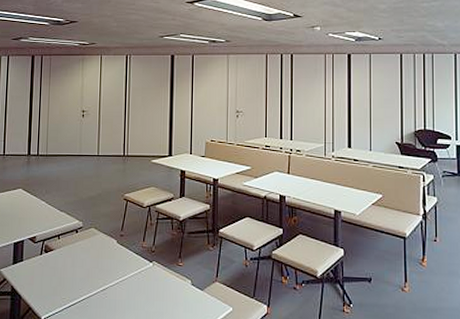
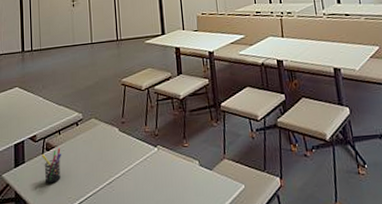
pen holder: none [39,251,60,284] -> present [41,148,62,184]

